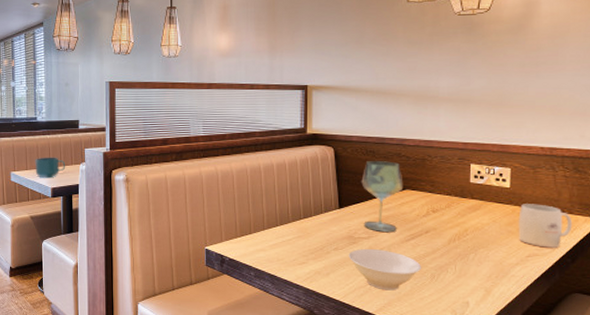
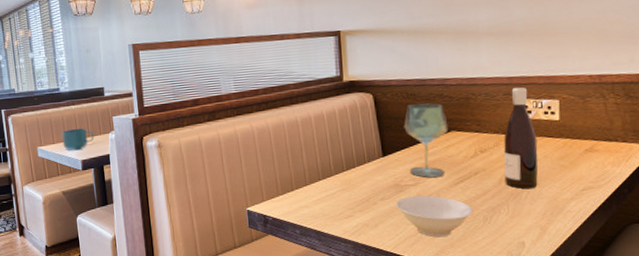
bottle: none [454,152,488,251] -> present [503,87,539,189]
mug: present [518,204,573,248] -> none [570,134,628,180]

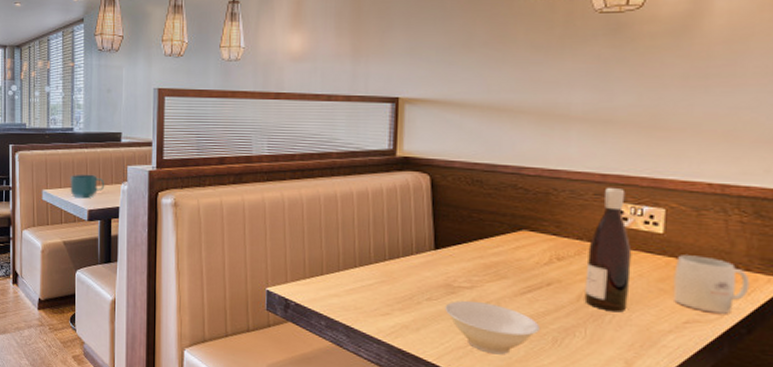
wine glass: present [404,103,448,177] -> none [464,193,520,282]
mug: none [570,134,628,180] -> present [672,255,751,314]

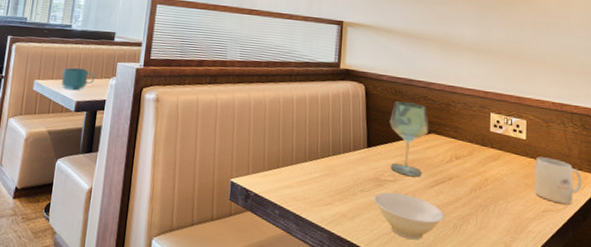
wine glass: none [464,193,520,282] -> present [389,101,429,176]
bottle: present [584,187,632,313] -> none [475,101,506,203]

